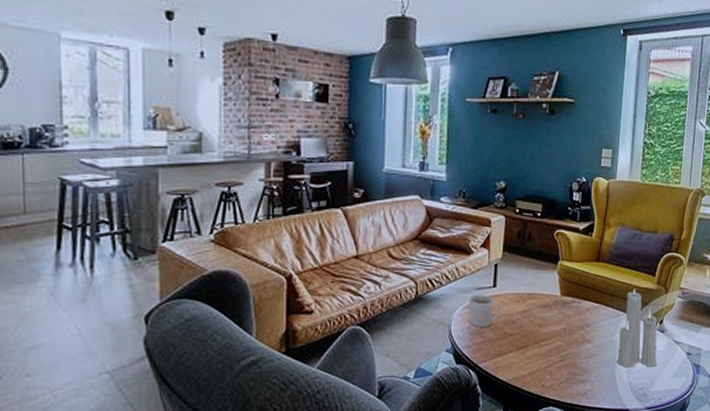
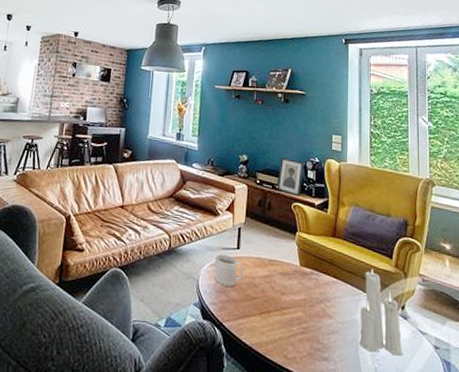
picture frame: none [538,181,569,223] -> present [277,158,304,197]

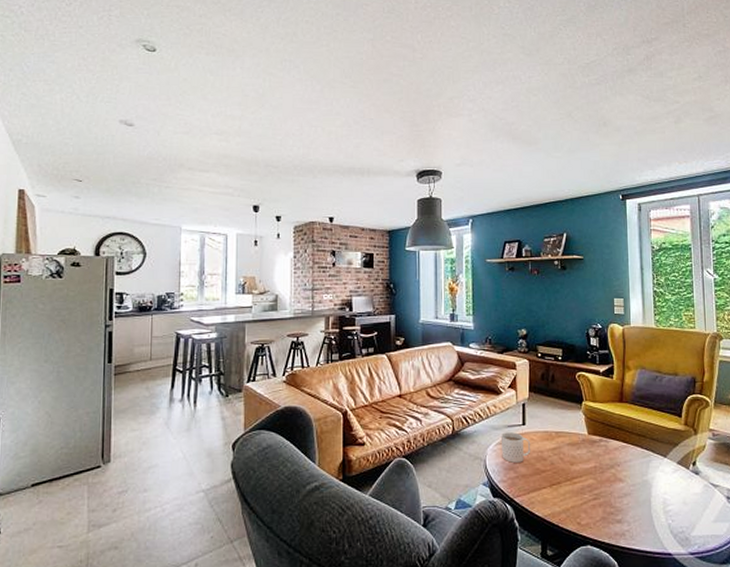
picture frame: present [277,158,304,197] -> none [559,328,586,366]
candle: present [360,269,403,356] -> none [651,429,696,510]

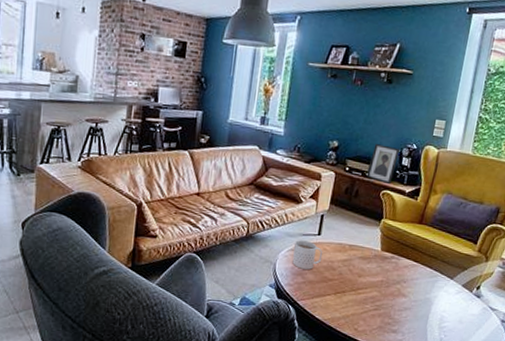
picture frame: none [559,328,586,366] -> present [366,144,400,185]

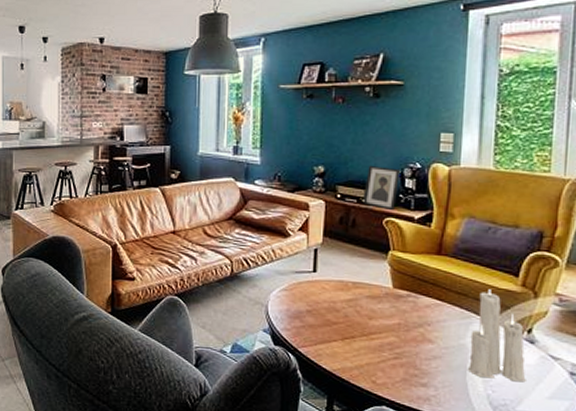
mug: present [292,240,323,270] -> none [286,278,322,312]
candle: none [429,253,474,329] -> present [468,289,526,383]

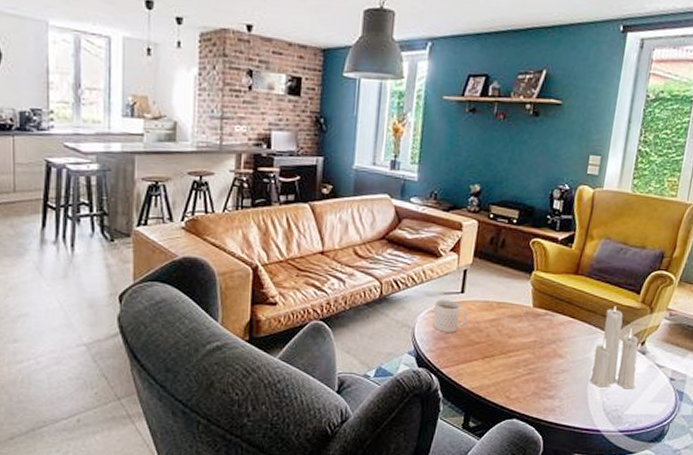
mug: none [286,278,322,312] -> present [433,300,468,333]
picture frame: present [363,166,400,211] -> none [513,186,550,232]

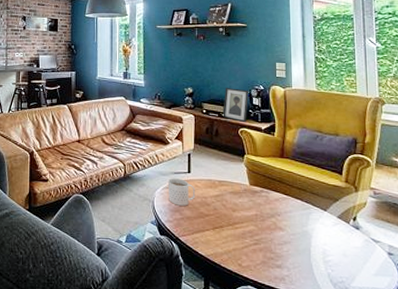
picture frame: none [513,186,550,232] -> present [223,88,248,123]
candle: present [590,306,638,389] -> none [311,185,356,262]

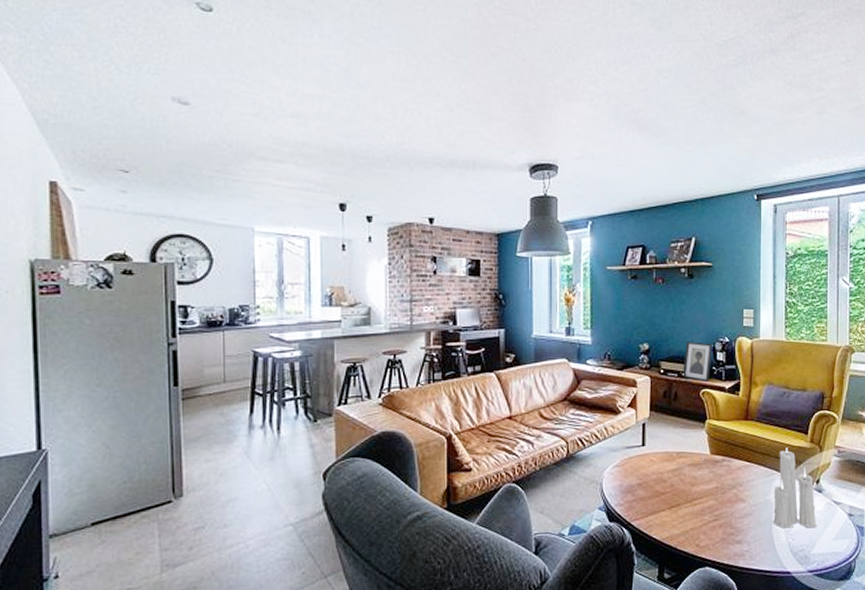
mug: present [167,178,196,206] -> none [618,454,650,486]
candle: none [311,185,356,262] -> present [773,447,817,529]

